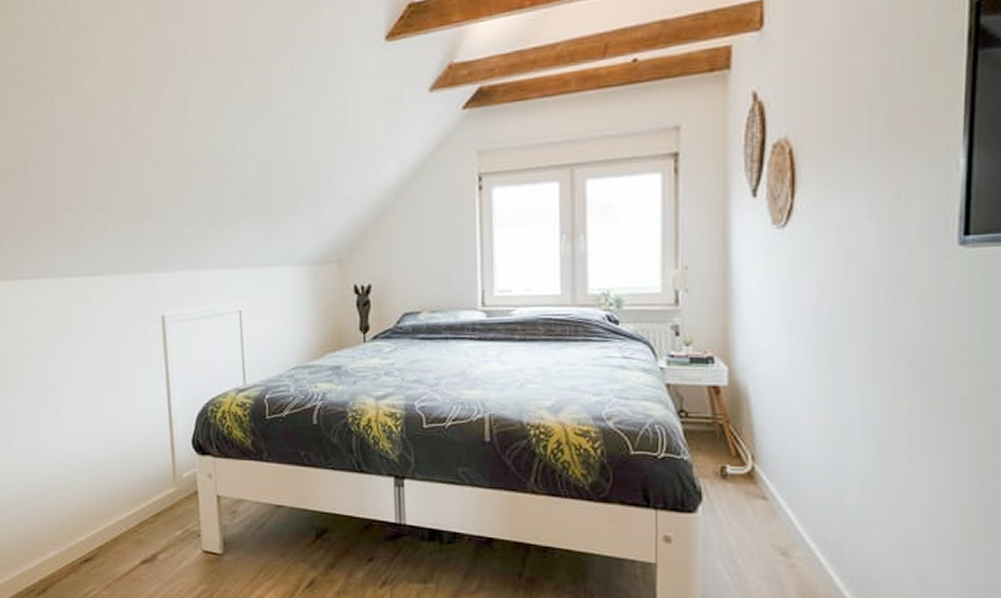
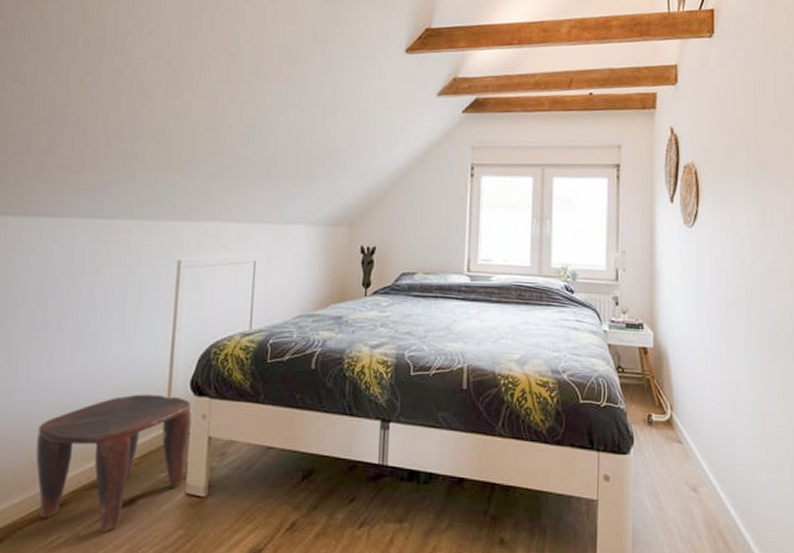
stool: none [58,454,199,585] -> present [36,394,192,532]

